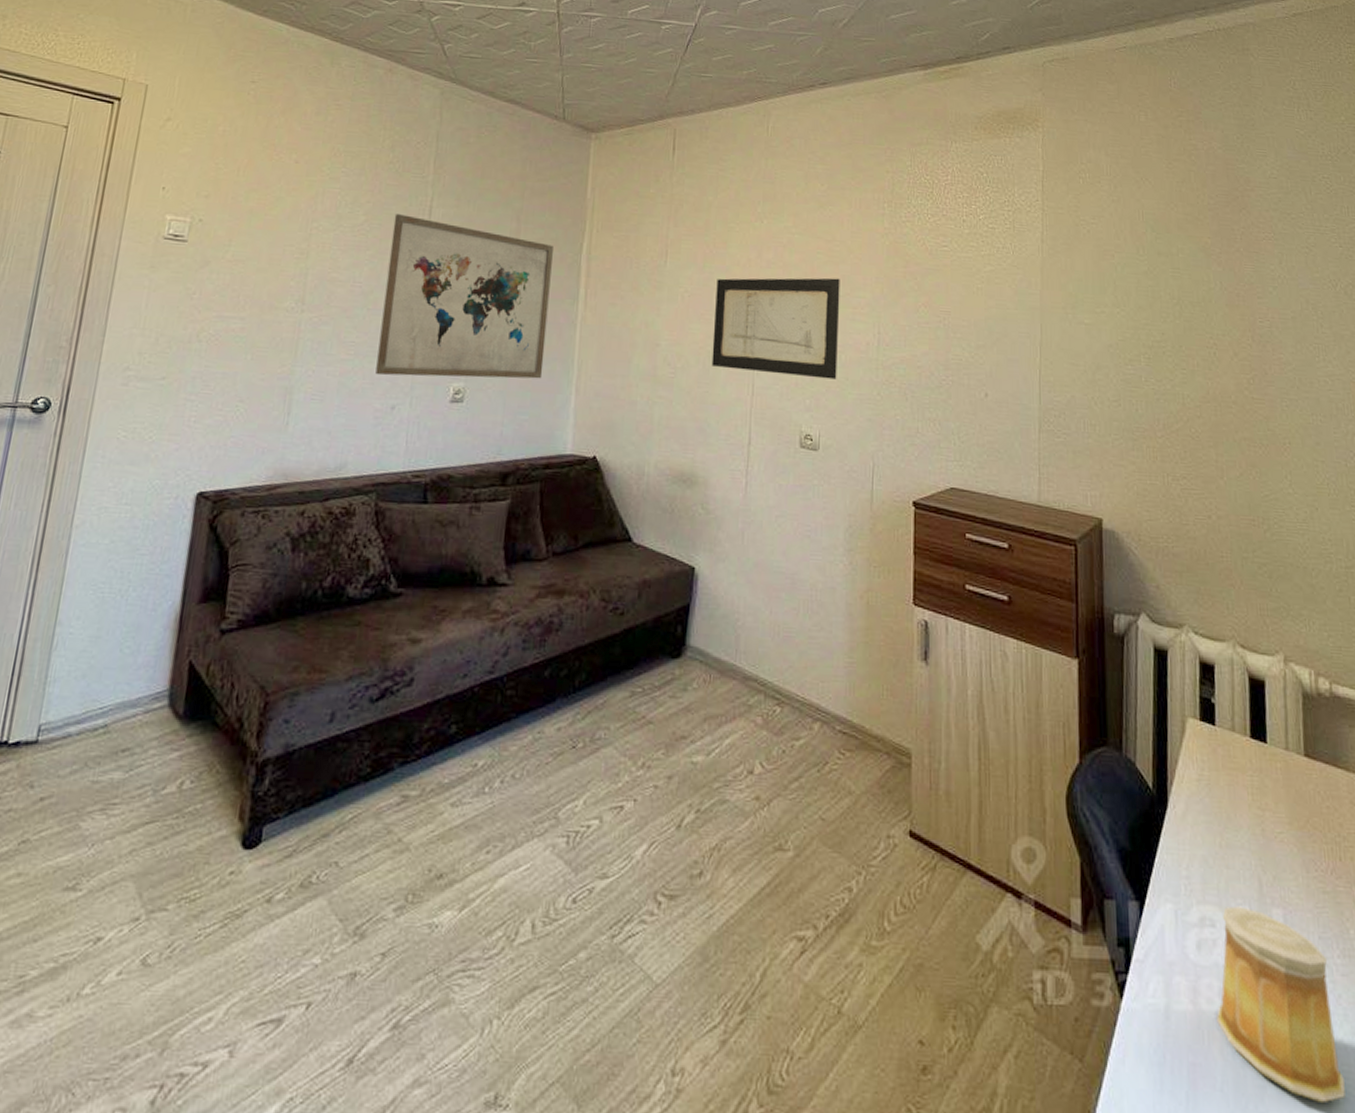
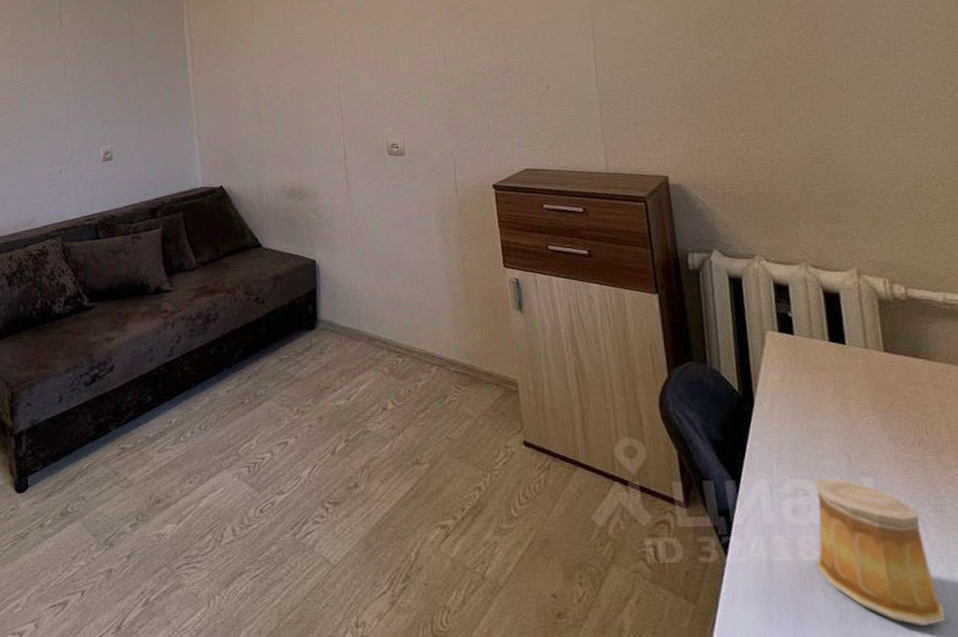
wall art: present [375,214,553,379] -> none [34,23,170,149]
wall art: present [711,277,840,380] -> none [298,11,413,102]

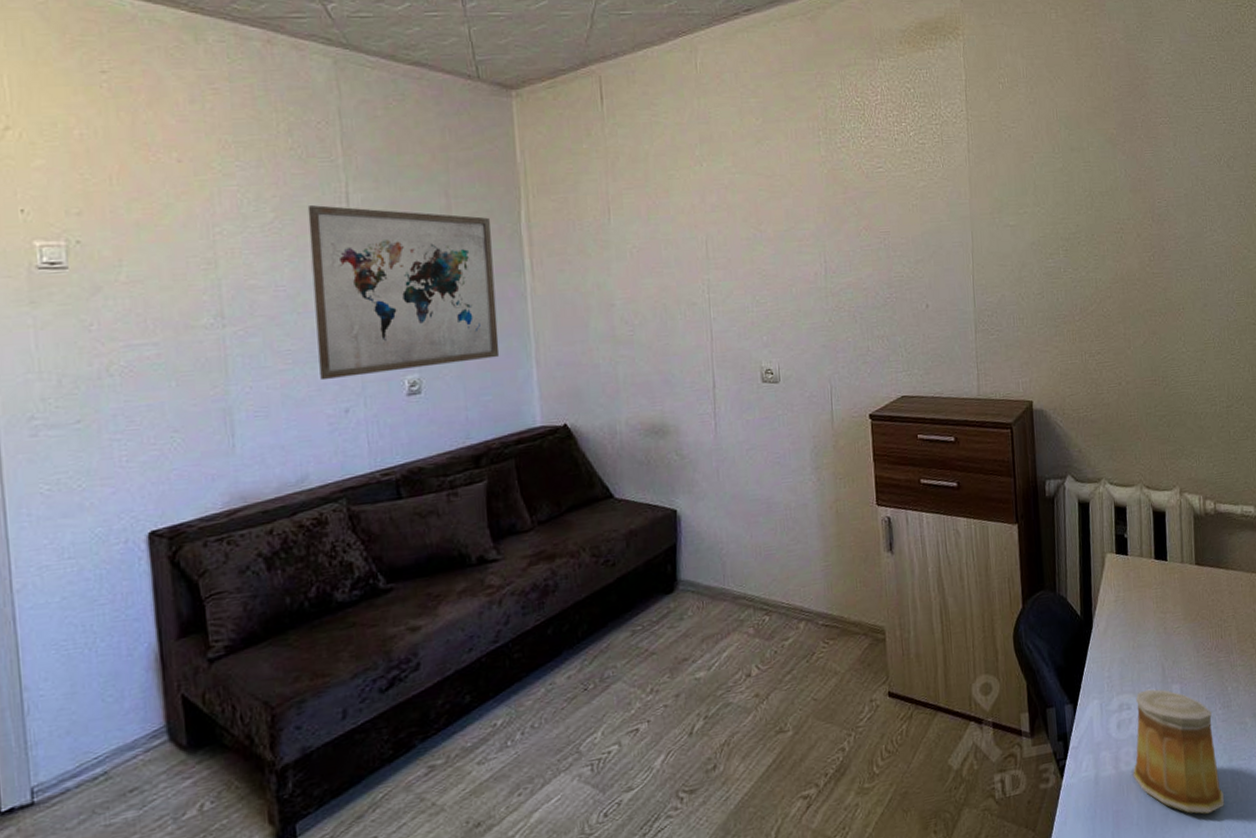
wall art: none [34,23,170,149] -> present [307,205,500,381]

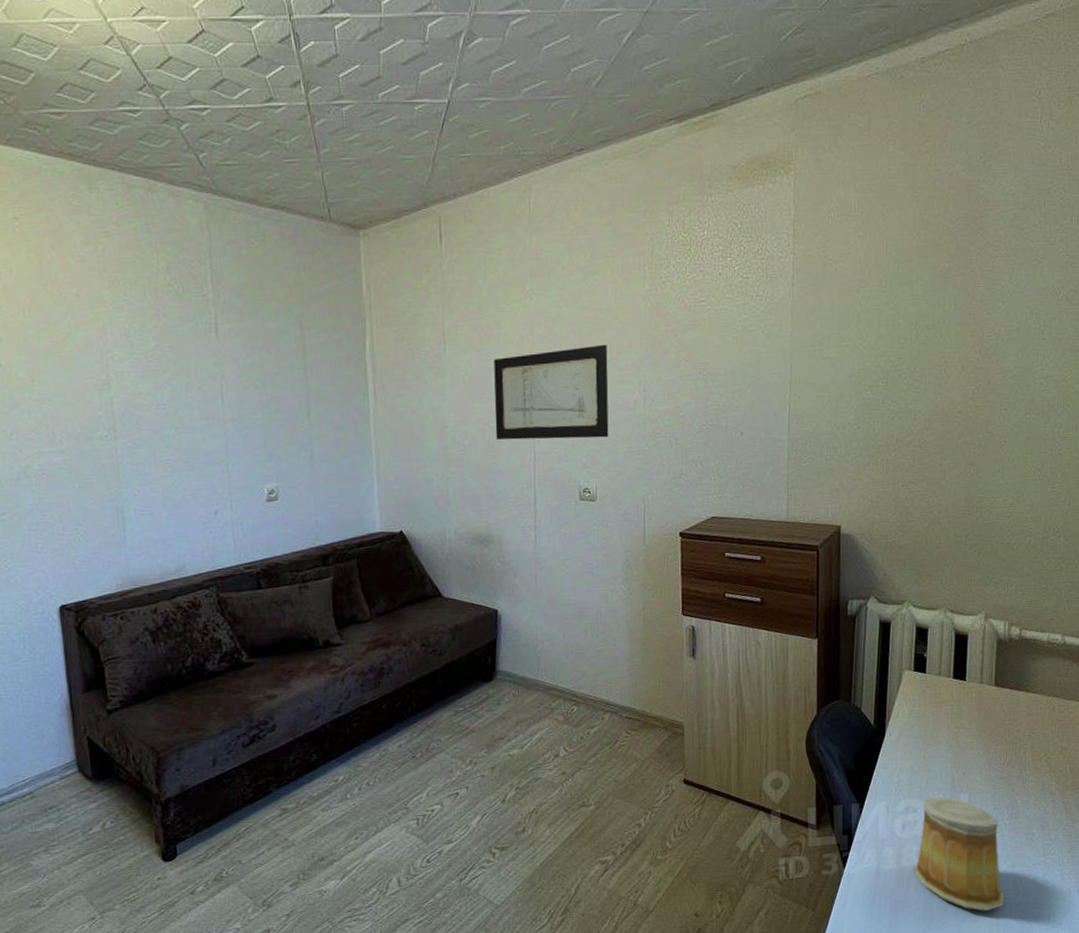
wall art: present [307,205,500,381] -> none [183,335,345,486]
wall art: none [663,213,790,319] -> present [494,344,609,440]

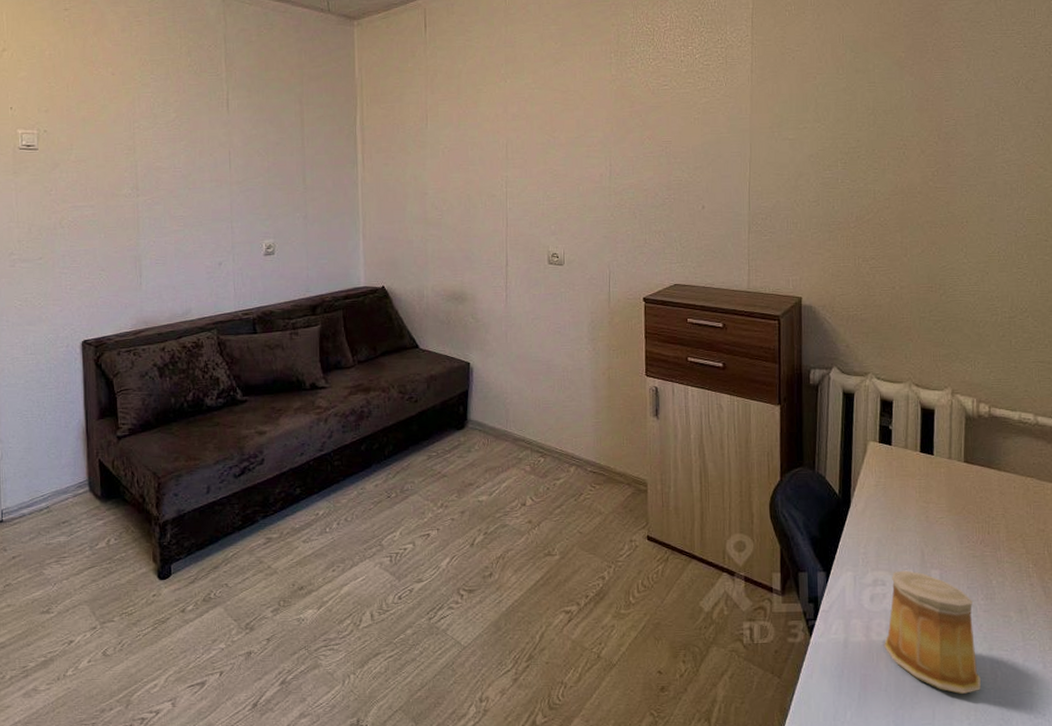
wall art: present [494,344,609,440] -> none [470,123,576,208]

